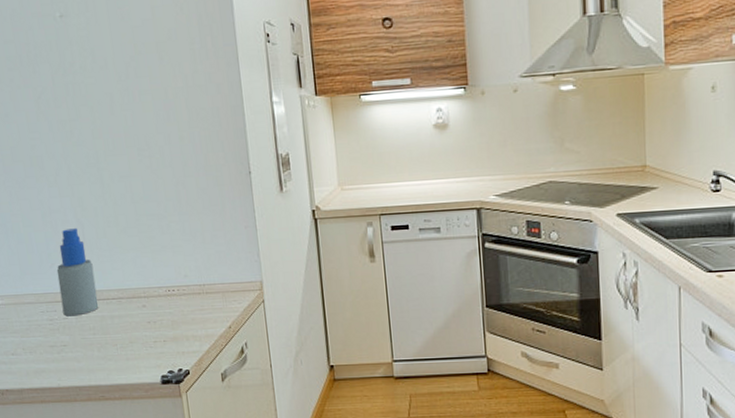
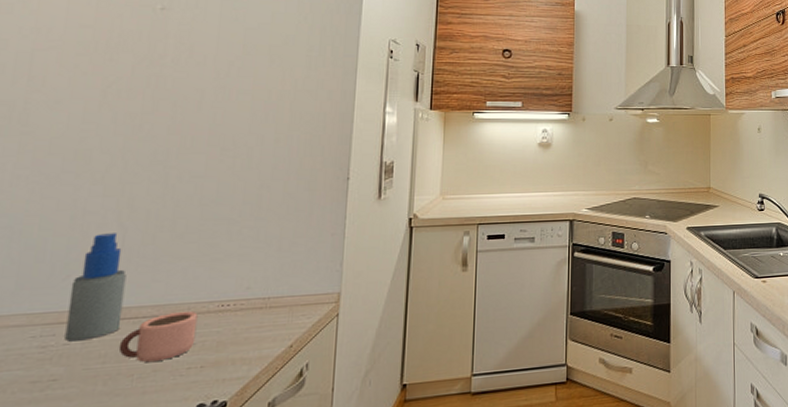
mug: none [101,294,155,336] -> present [118,310,198,363]

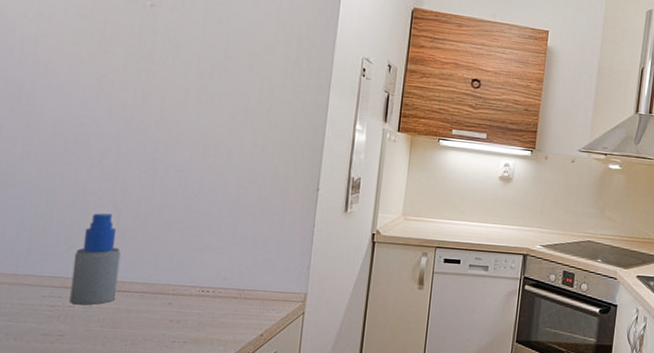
mug: present [118,310,198,363] -> none [114,291,182,332]

